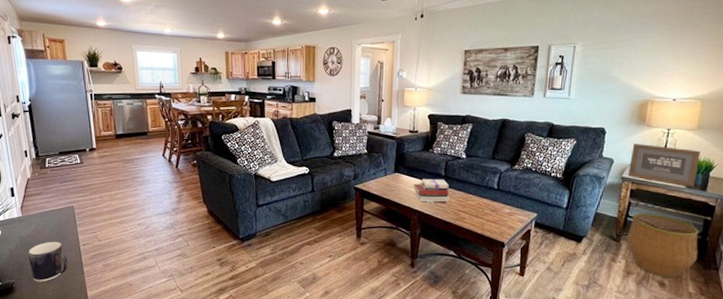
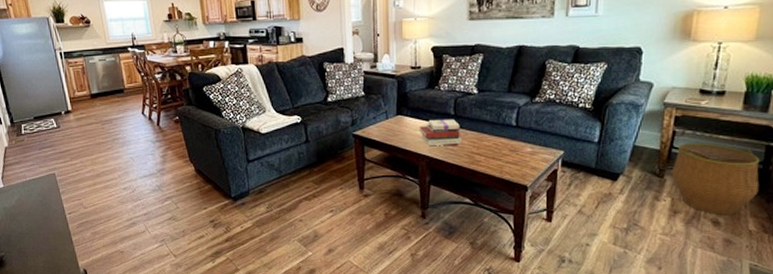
mug: present [27,241,68,282] -> none [13,211,56,254]
picture frame: present [628,144,700,188] -> none [672,62,760,110]

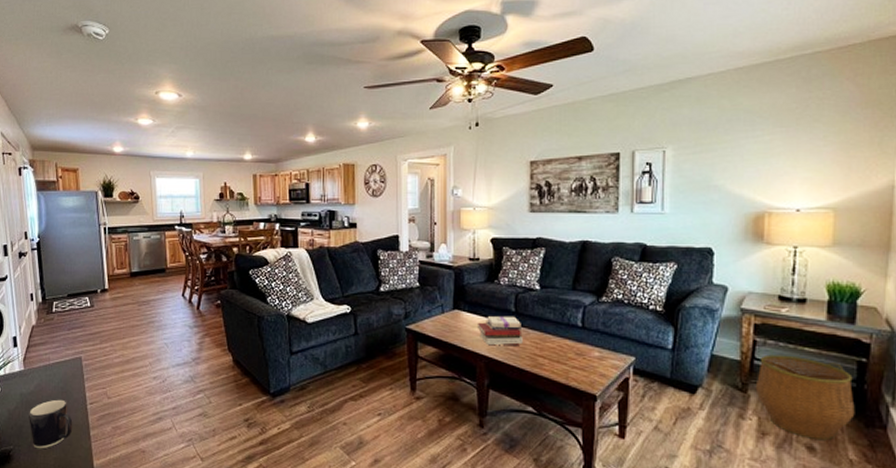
mug: none [13,211,56,254] -> present [28,399,73,449]

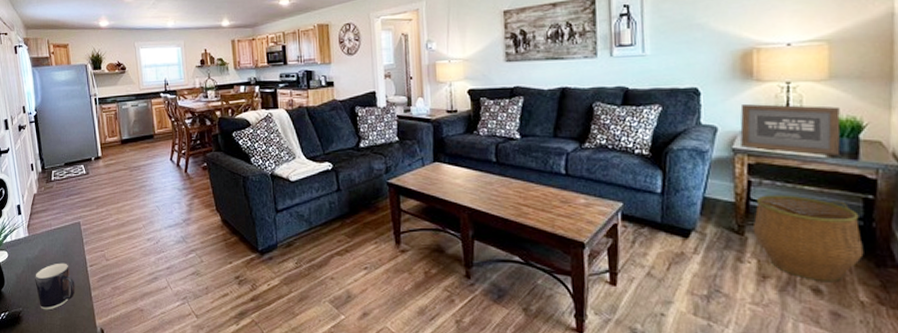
books: present [477,315,523,345] -> none [458,166,506,195]
picture frame: none [749,266,841,321] -> present [740,104,841,157]

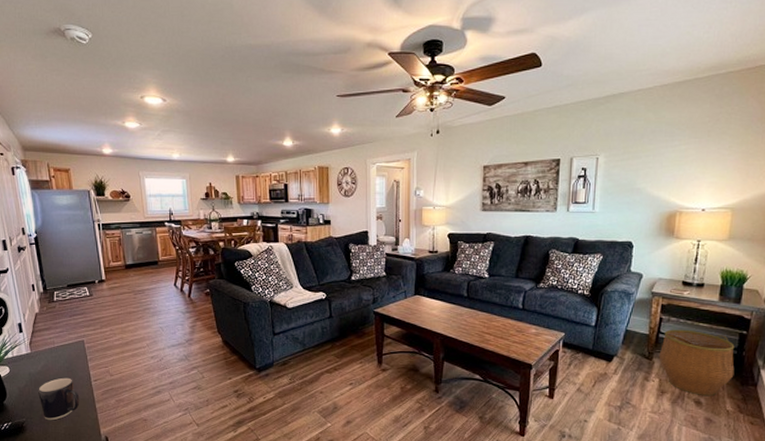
picture frame: present [740,104,841,157] -> none [658,257,733,301]

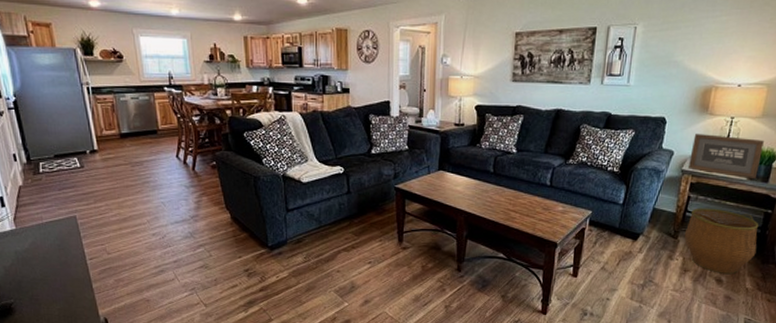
mug: present [37,377,80,421] -> none [25,256,74,302]
picture frame: none [658,257,733,301] -> present [688,134,764,180]

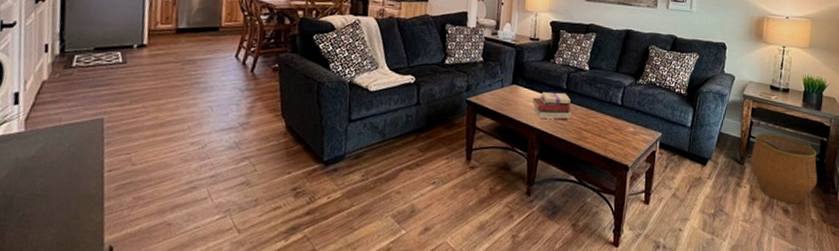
books: none [459,176,499,202] -> present [532,92,571,120]
picture frame: present [688,134,764,180] -> none [749,60,813,107]

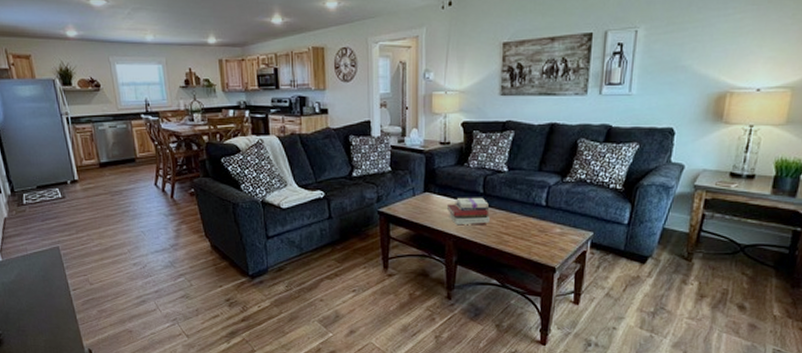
basket: present [750,133,818,205] -> none [699,227,787,301]

